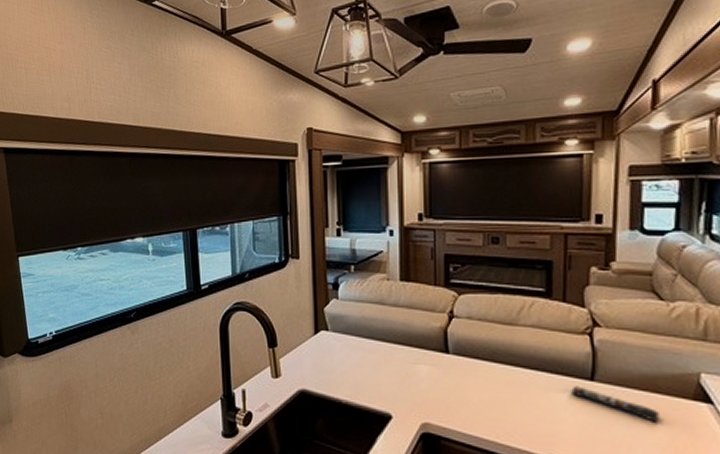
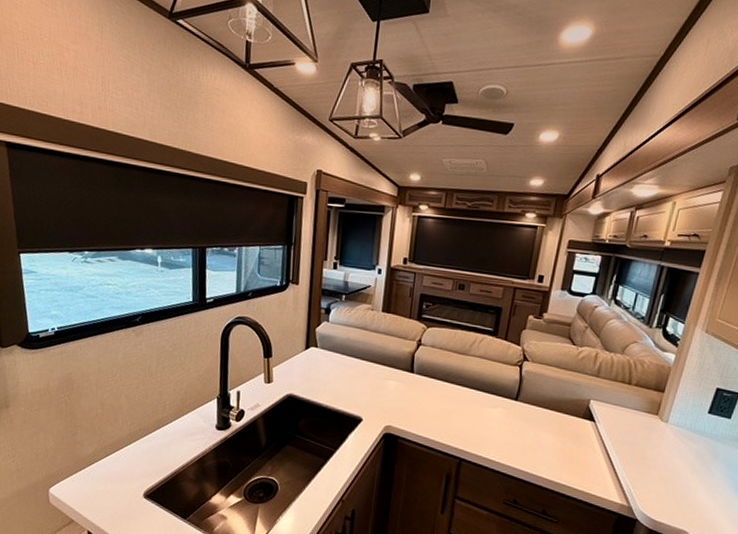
remote control: present [571,386,659,422] -> none [500,403,558,433]

